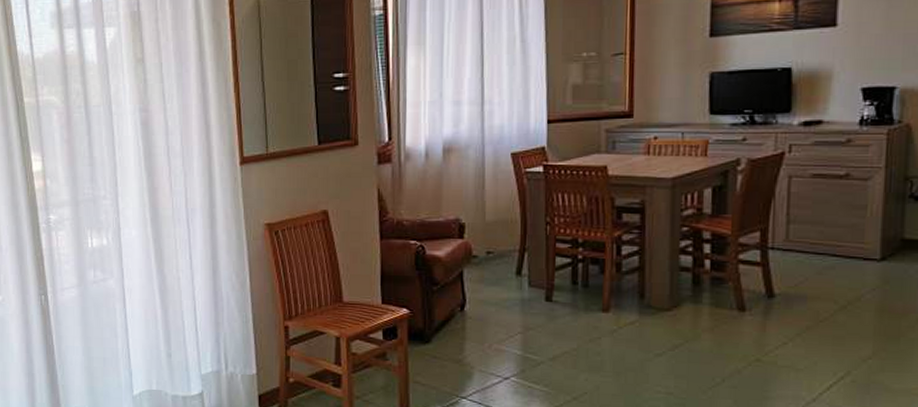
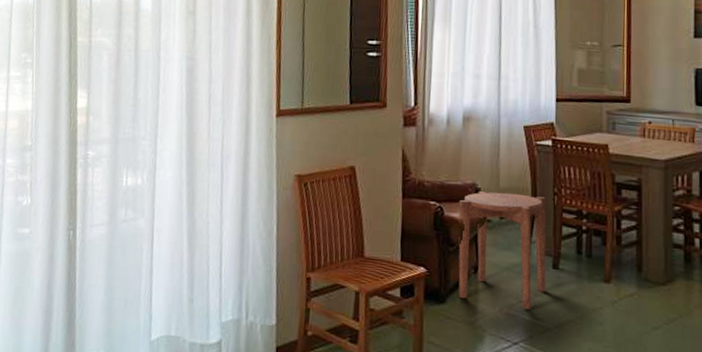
side table: none [441,226,539,344] -> present [458,191,547,309]

